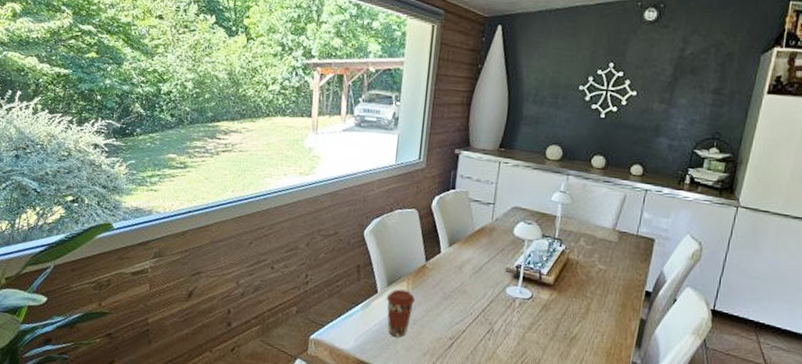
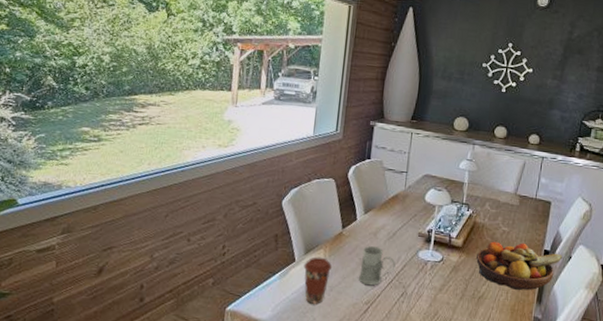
mug: none [443,280,482,321] -> present [359,246,396,286]
fruit bowl: none [569,279,667,334] -> present [476,241,563,291]

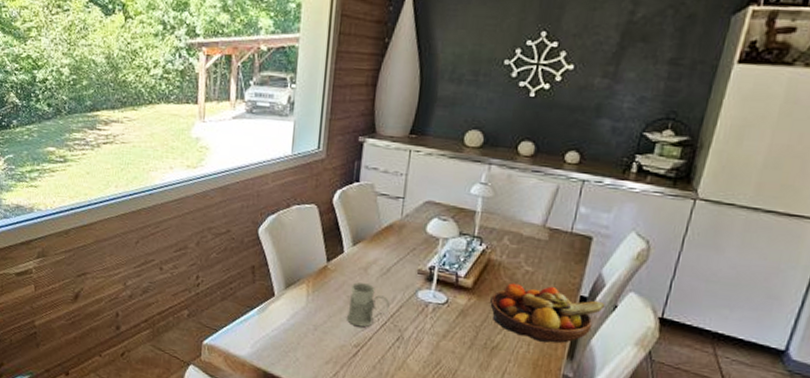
coffee cup: present [303,257,333,304] -> none [284,292,317,344]

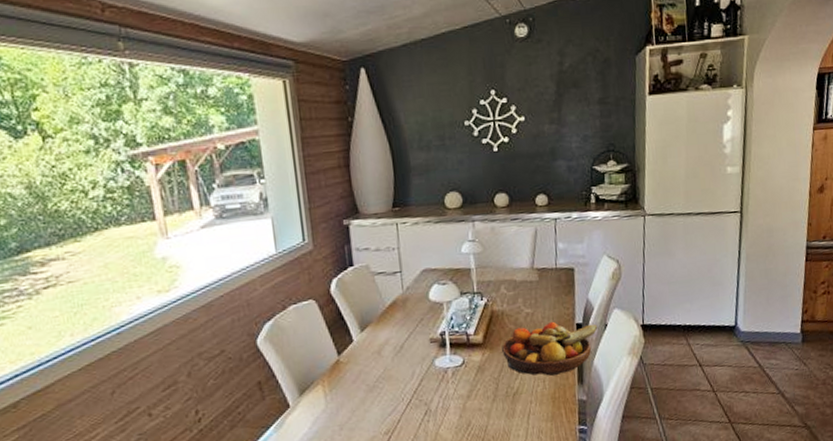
mug: present [347,282,390,328] -> none [369,366,411,414]

